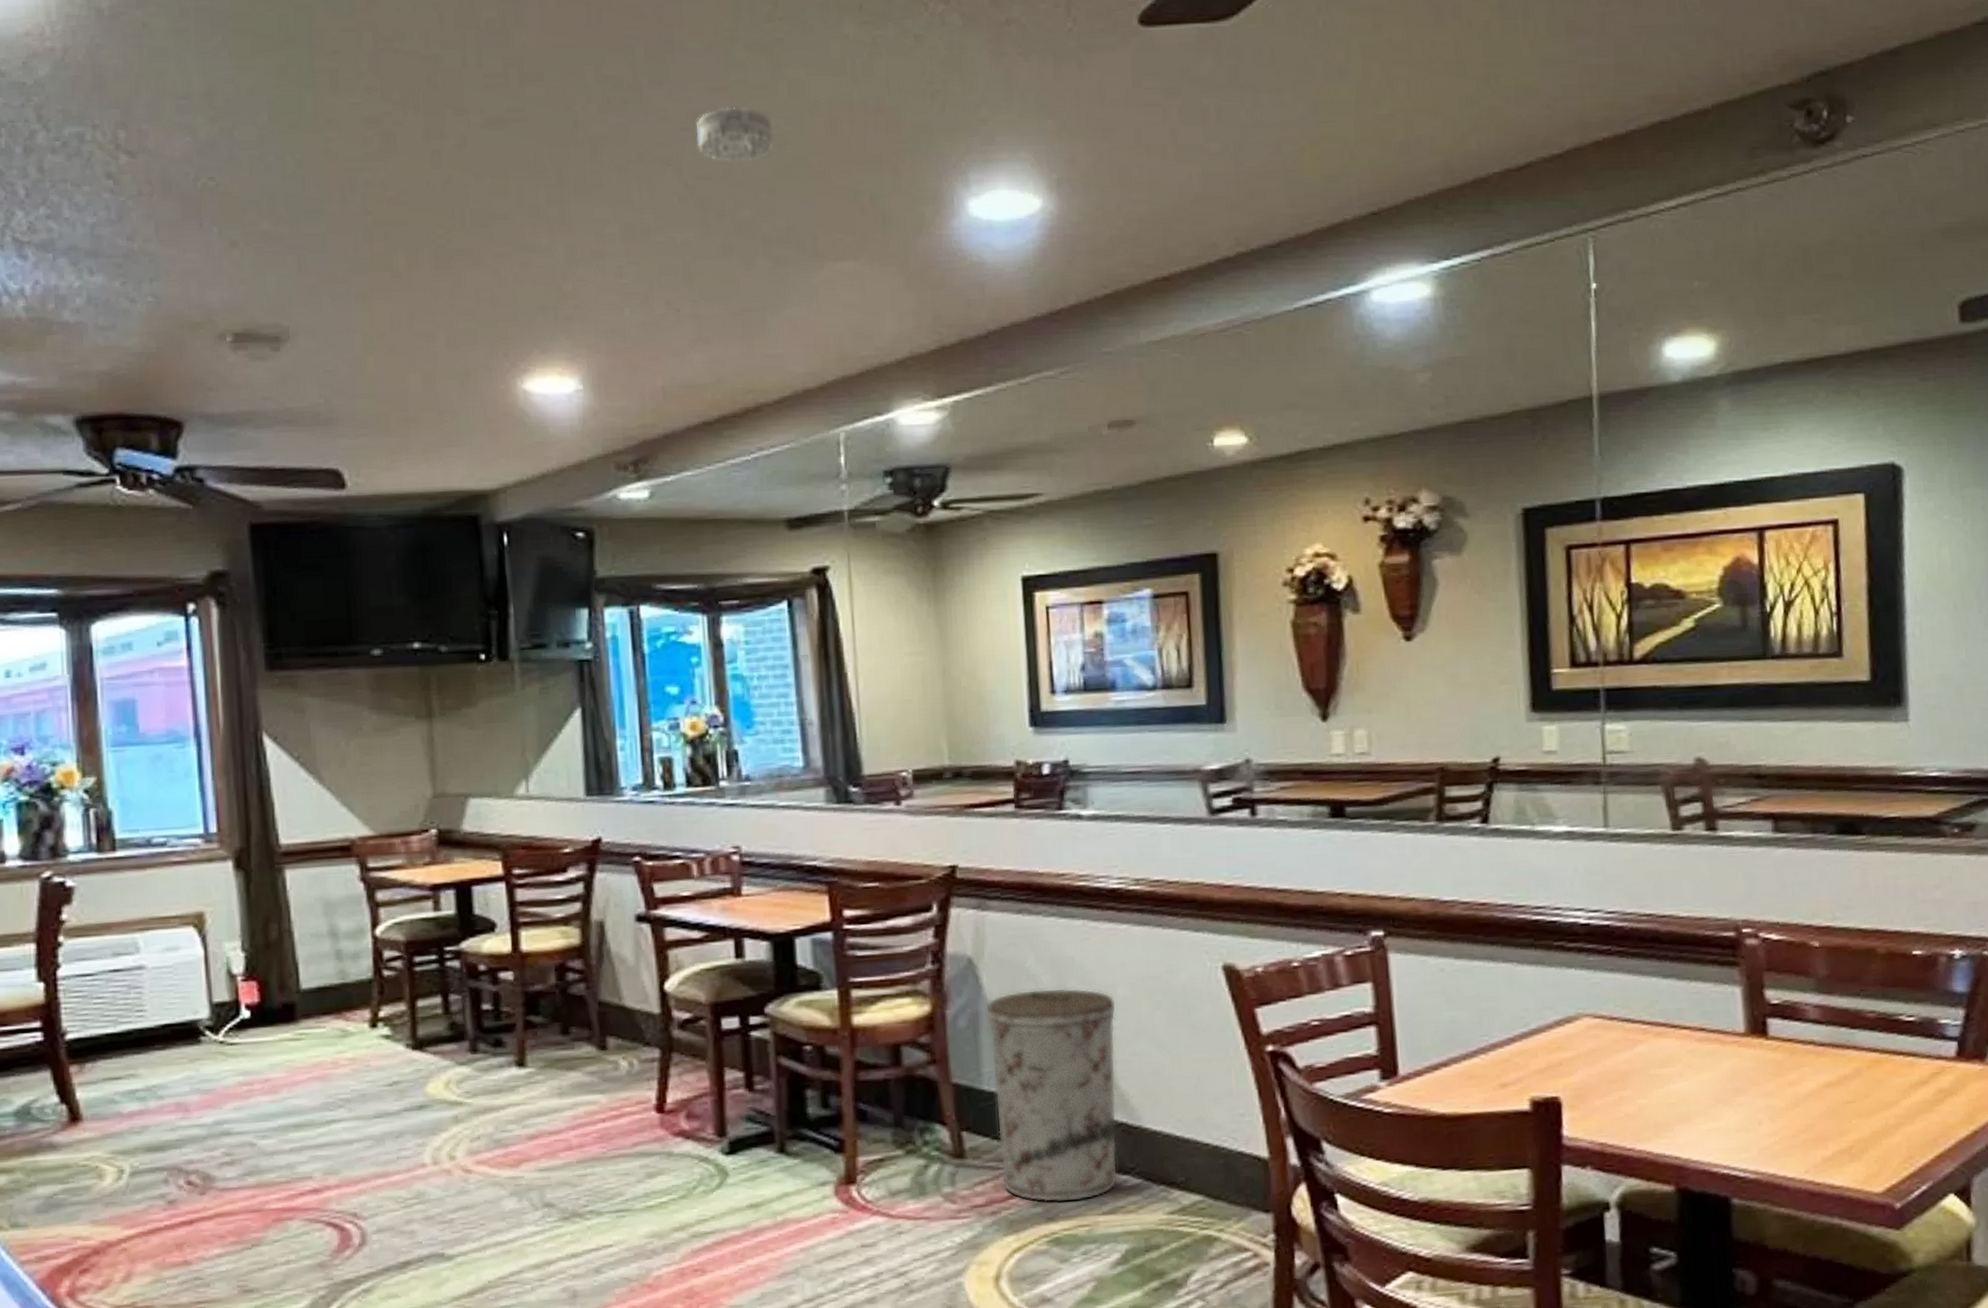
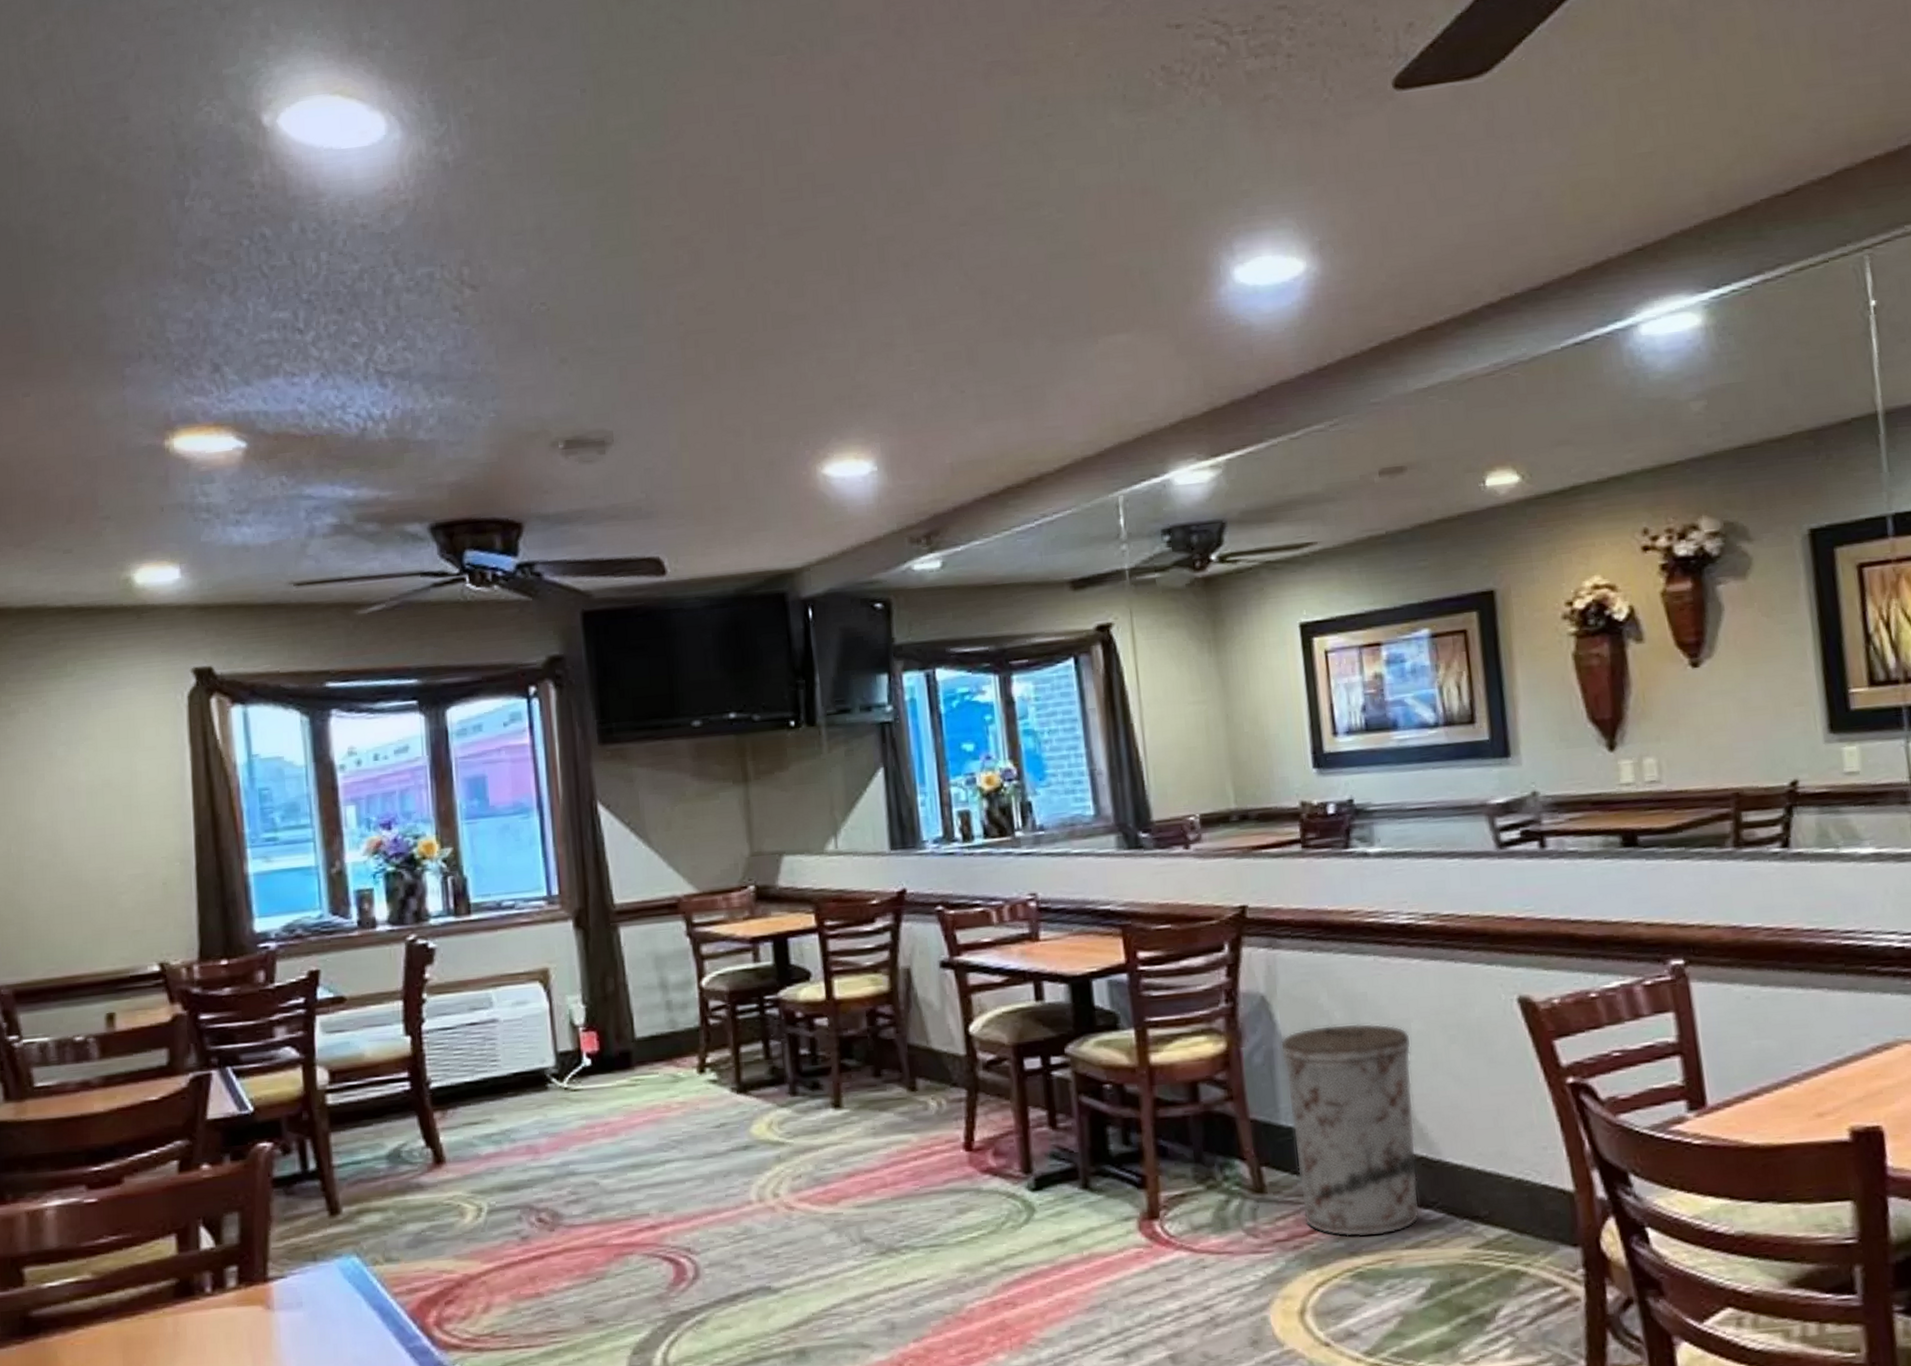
smoke detector: present [697,106,773,161] -> none [975,198,1047,251]

